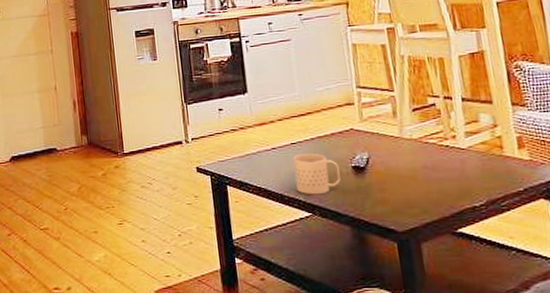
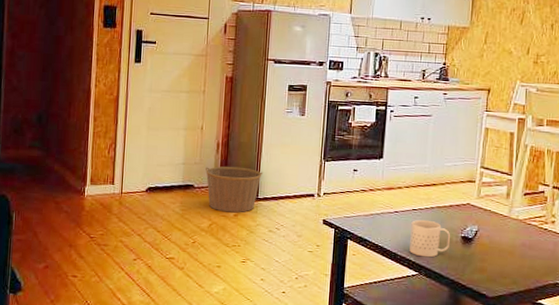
basket: none [66,122,125,173] -> present [205,166,263,213]

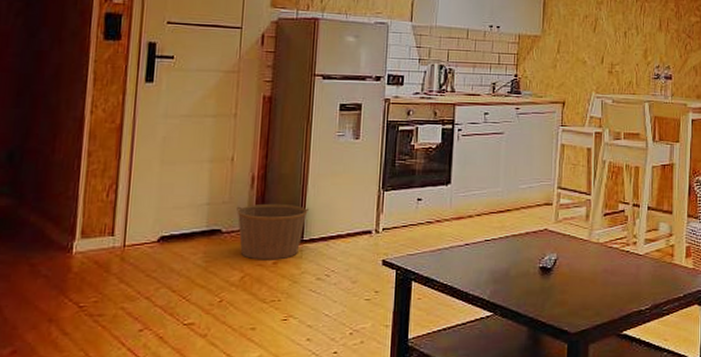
mug: present [409,219,451,258] -> none [483,251,528,294]

